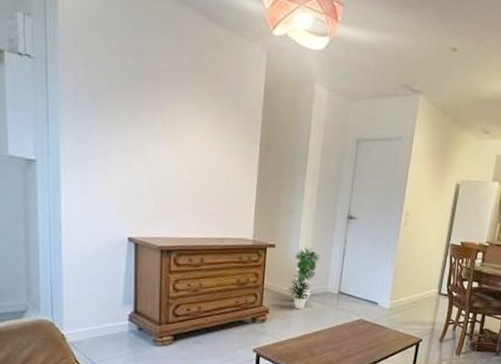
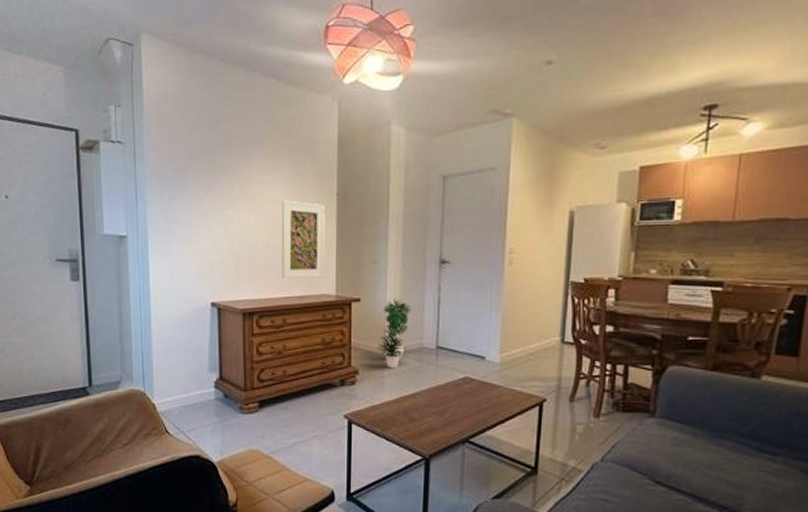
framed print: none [201,143,248,222] -> present [281,200,325,279]

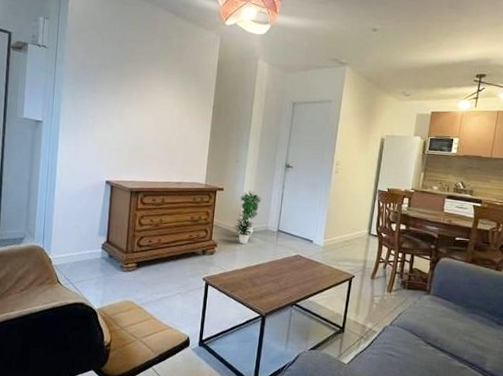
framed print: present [281,200,325,279] -> none [164,107,203,170]

